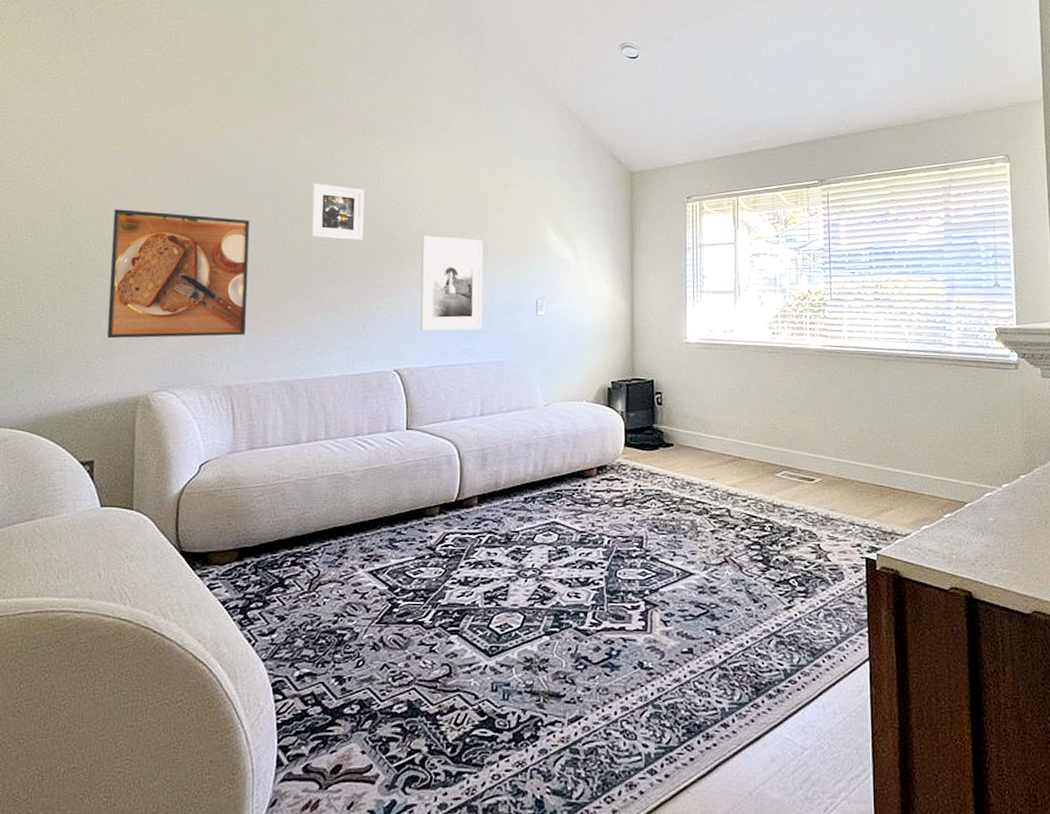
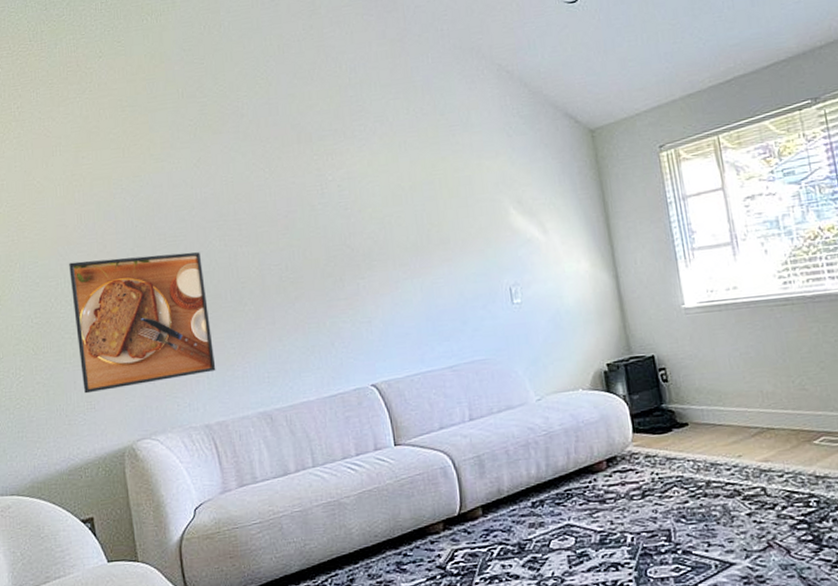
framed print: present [310,183,365,241] -> none [255,199,317,259]
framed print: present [419,235,484,331] -> none [376,232,457,340]

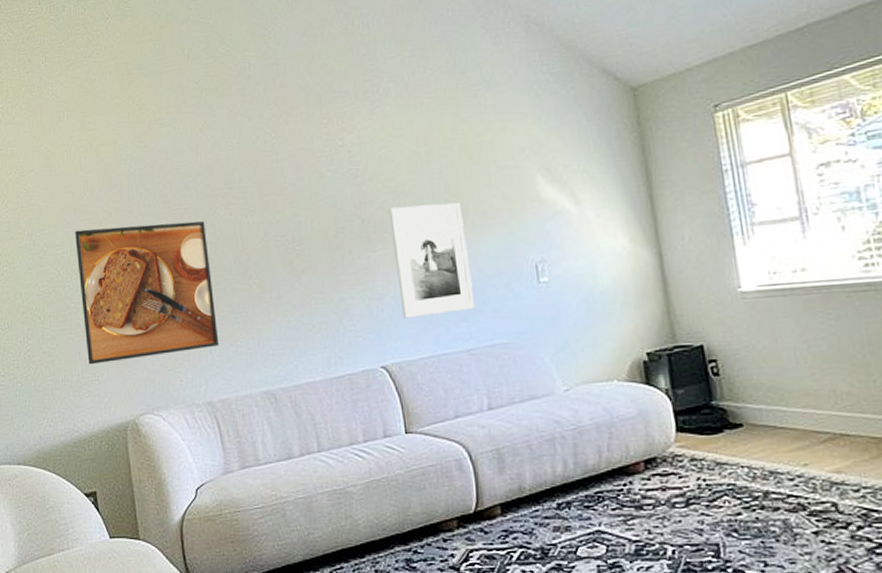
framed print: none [376,232,457,340] -> present [388,202,476,318]

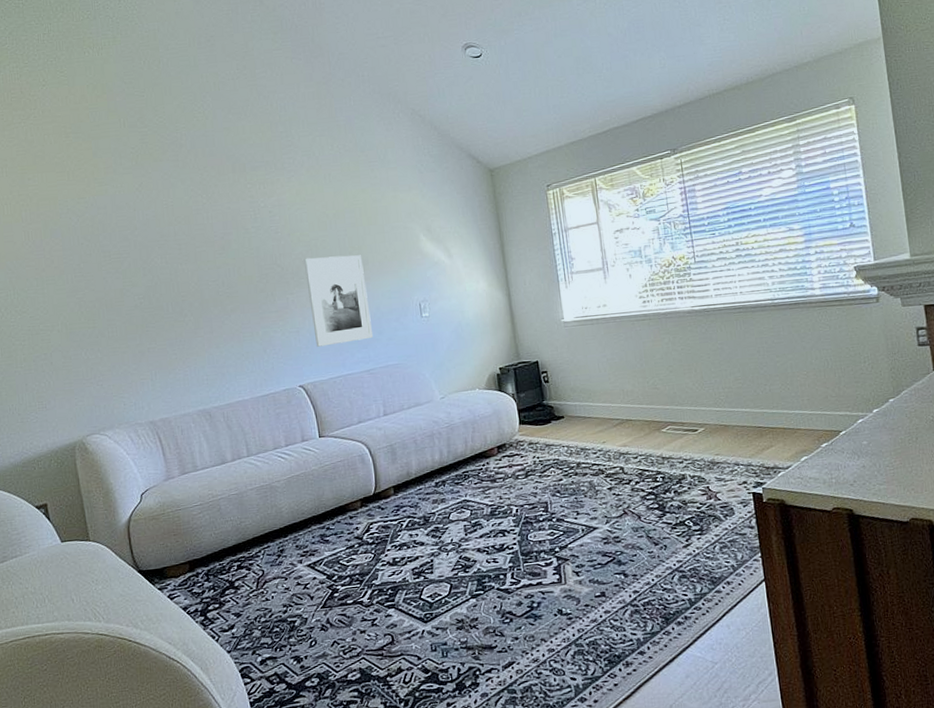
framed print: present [75,221,219,365] -> none [18,268,159,395]

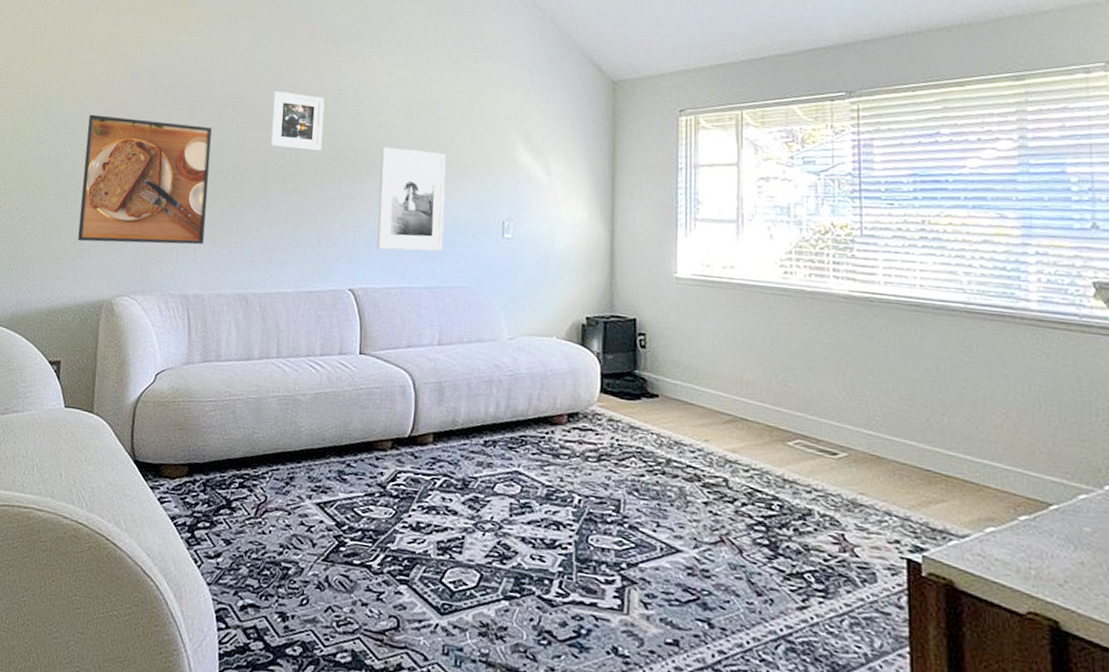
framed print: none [18,268,159,395] -> present [77,114,212,245]
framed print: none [194,223,251,276] -> present [269,90,325,151]

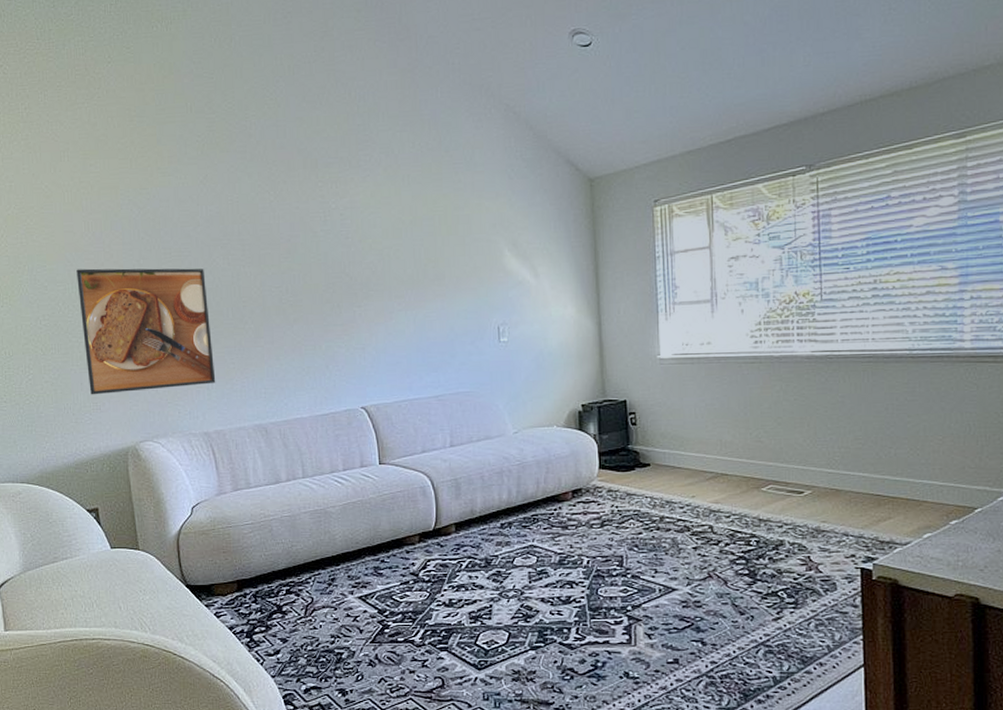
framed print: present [269,90,325,151] -> none [259,223,317,281]
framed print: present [376,146,447,251] -> none [374,267,445,367]

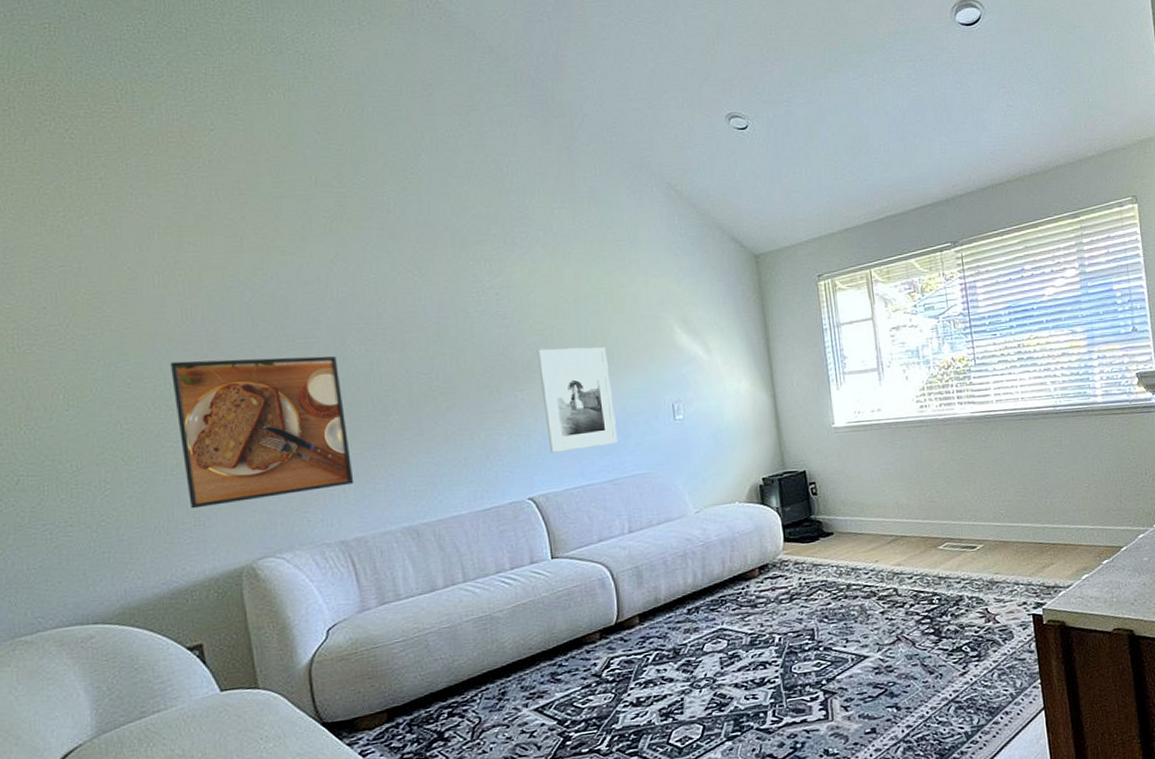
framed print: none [374,267,445,367] -> present [536,347,619,453]

